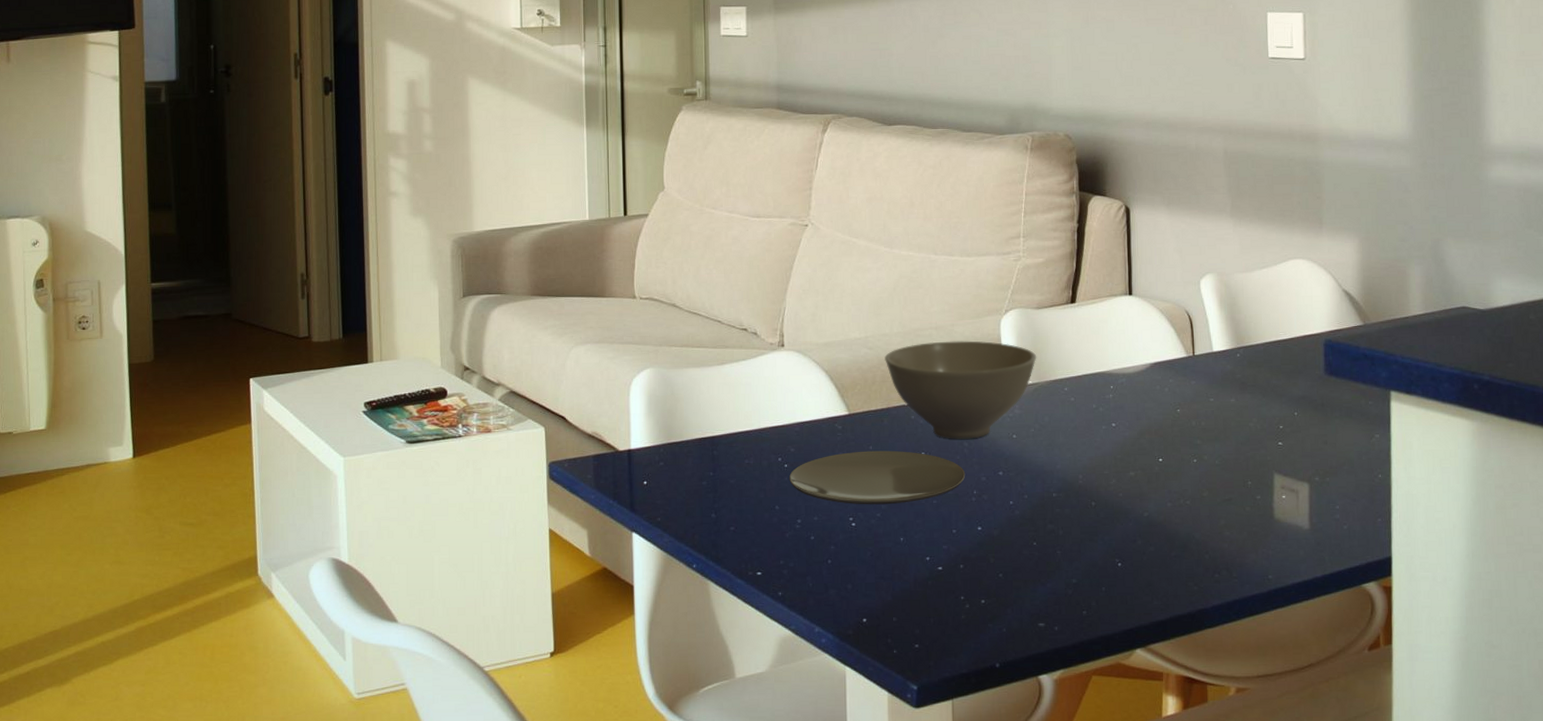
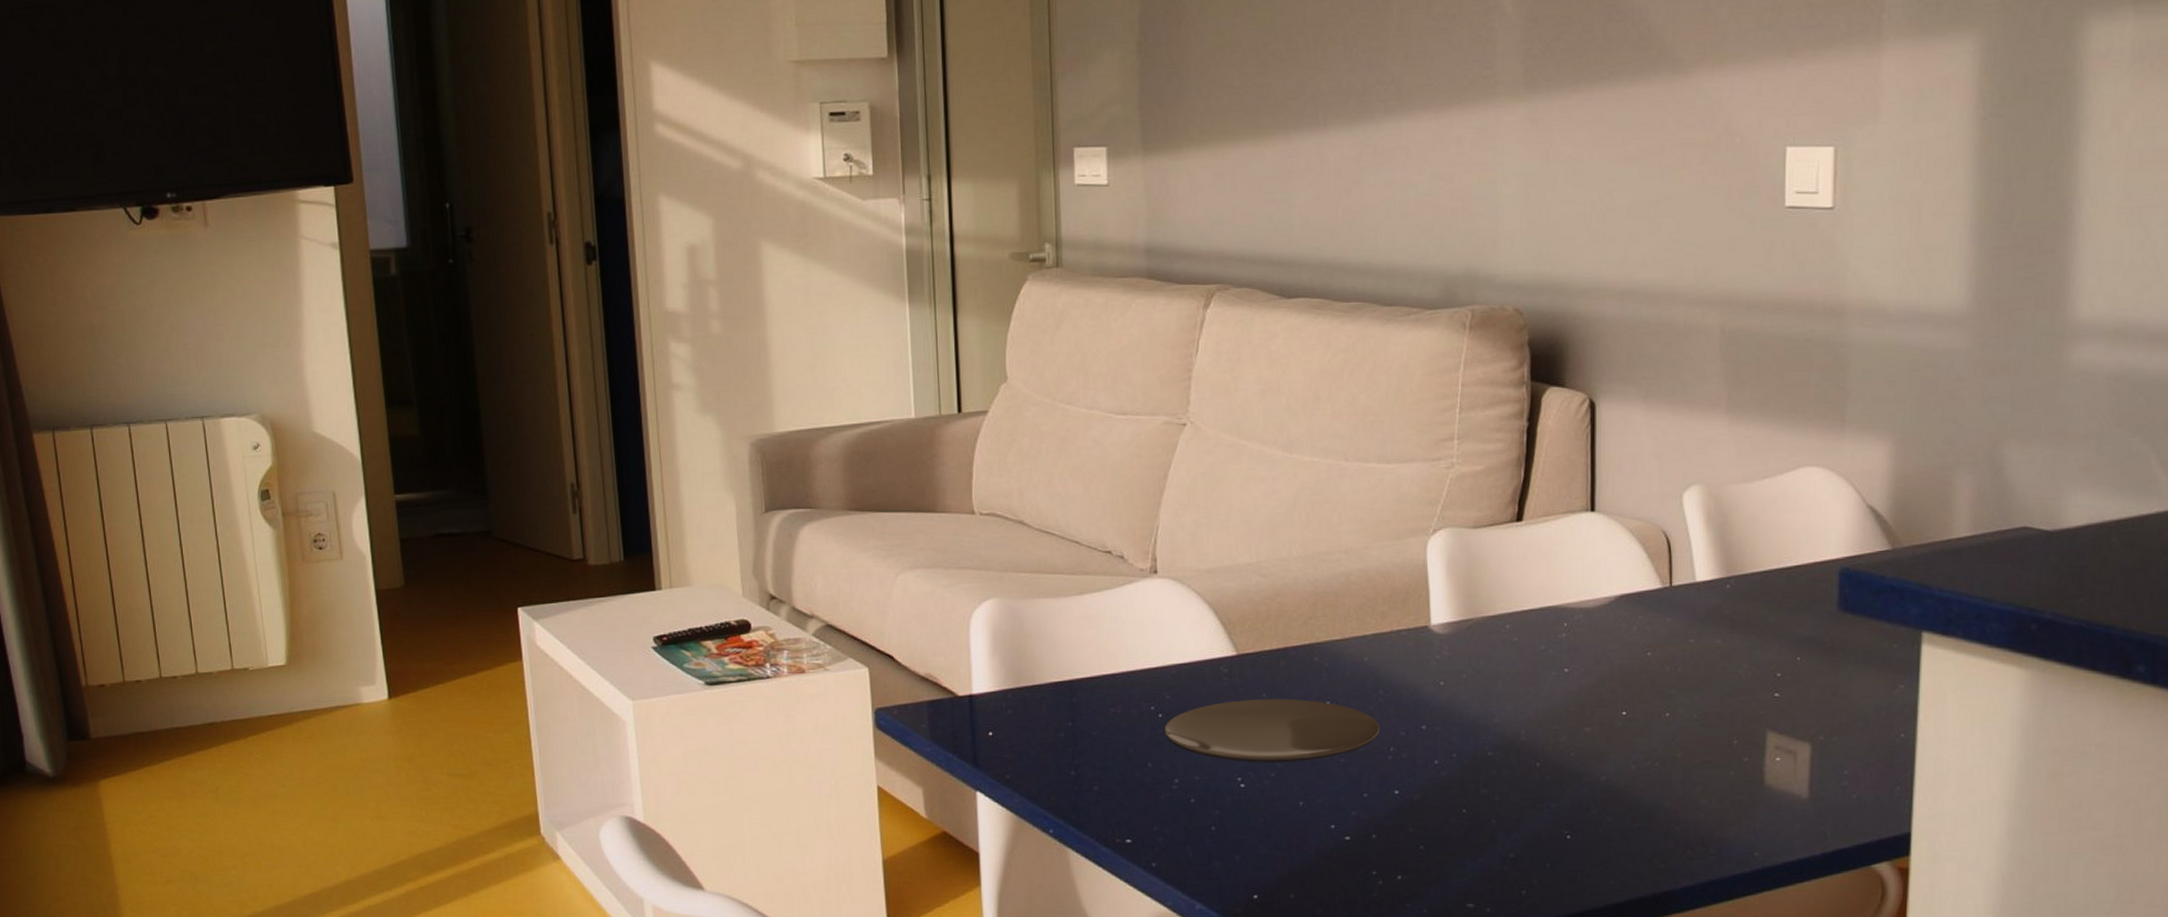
bowl: present [885,341,1037,439] -> none [1281,567,1472,686]

